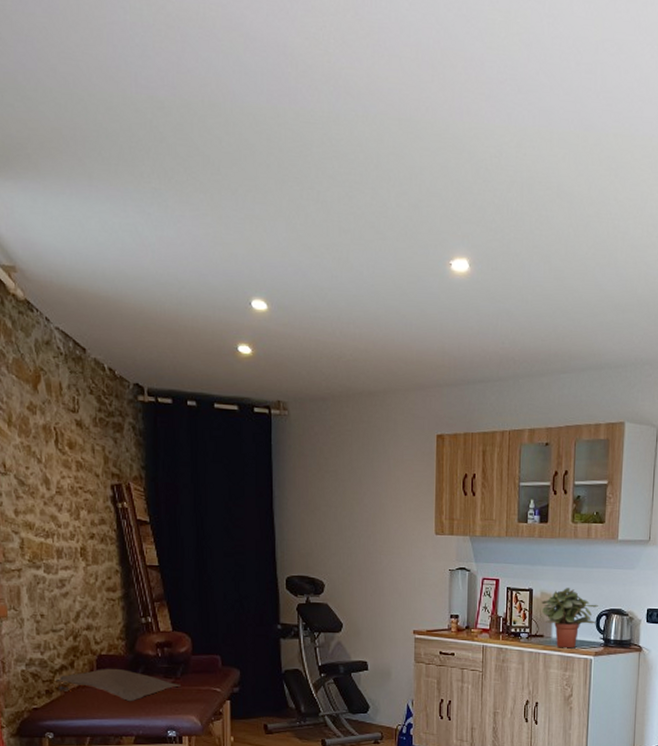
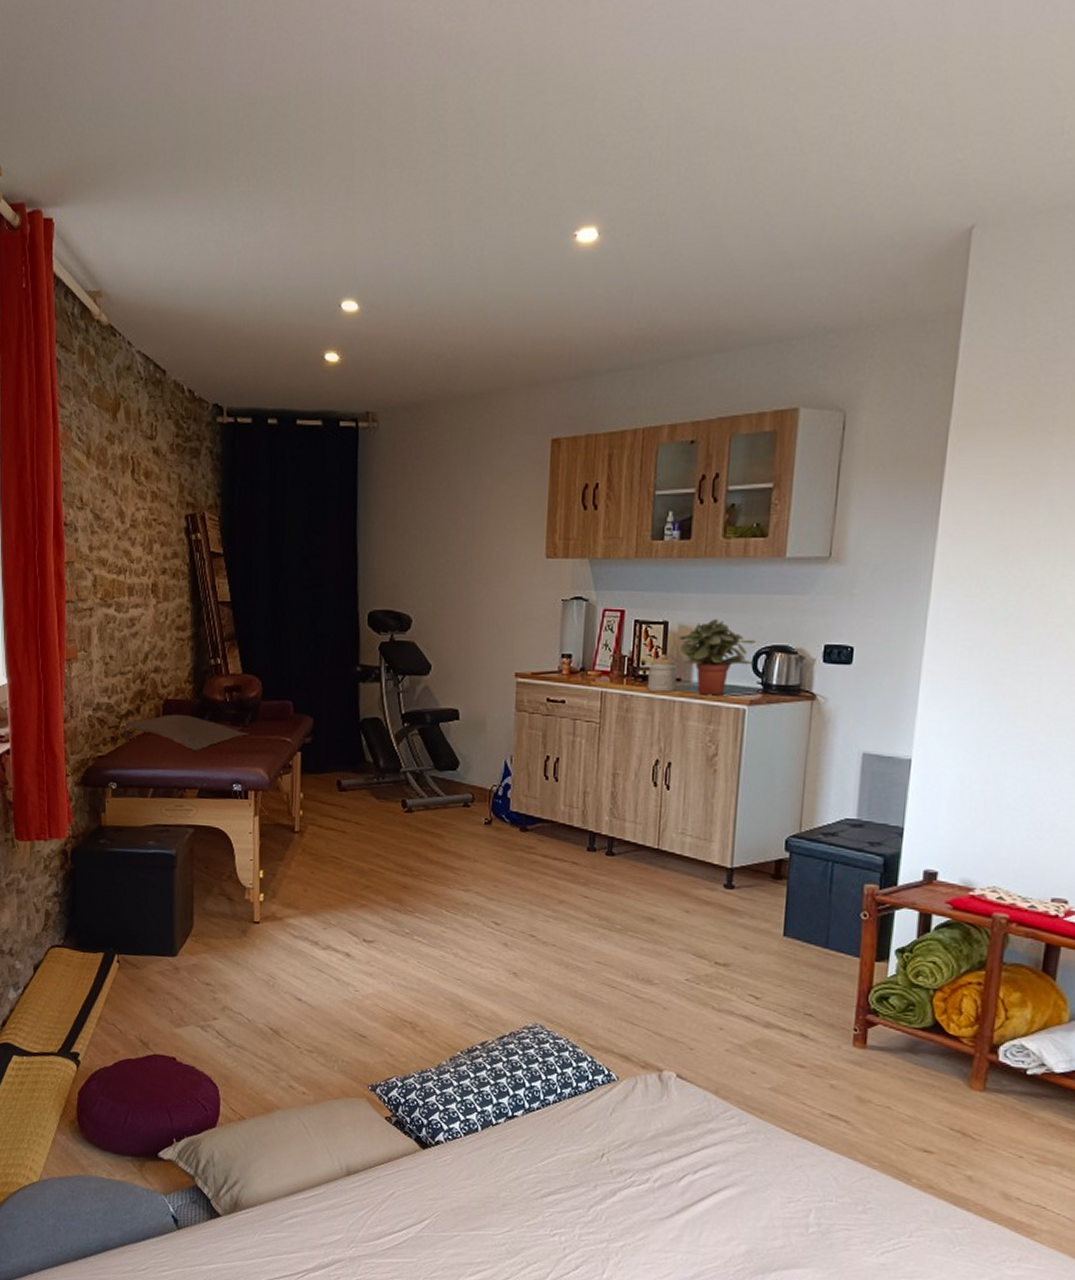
jar: none [518,616,541,646] -> present [646,655,677,693]

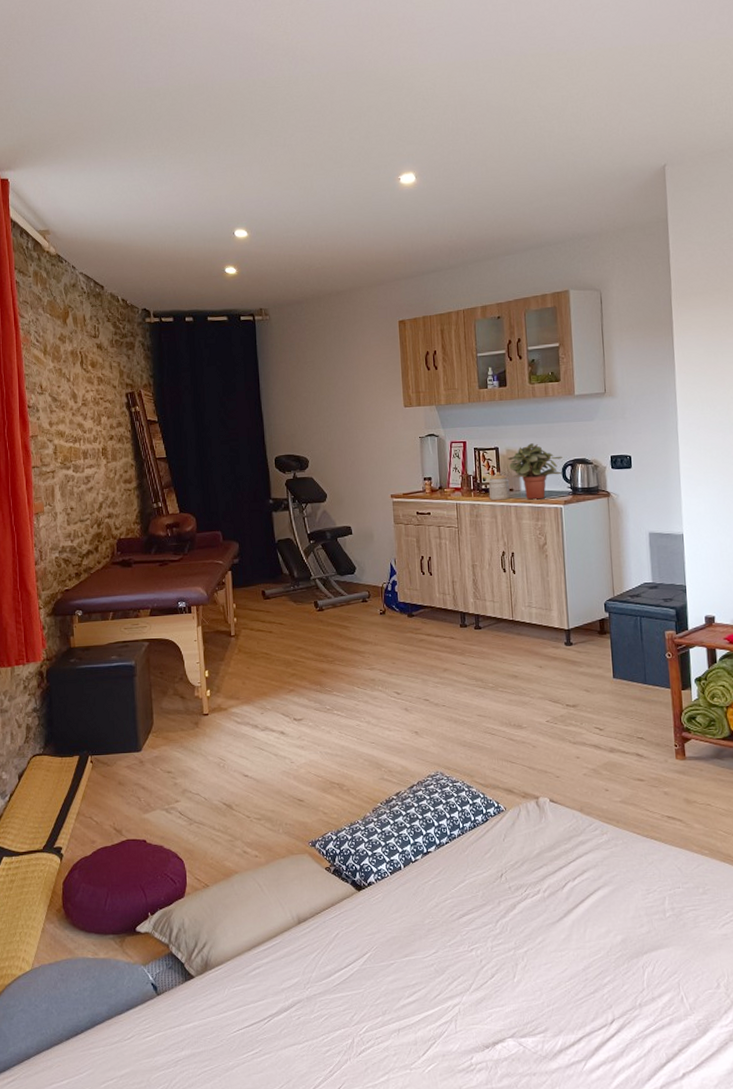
towel: present [122,713,249,752] -> none [84,549,188,579]

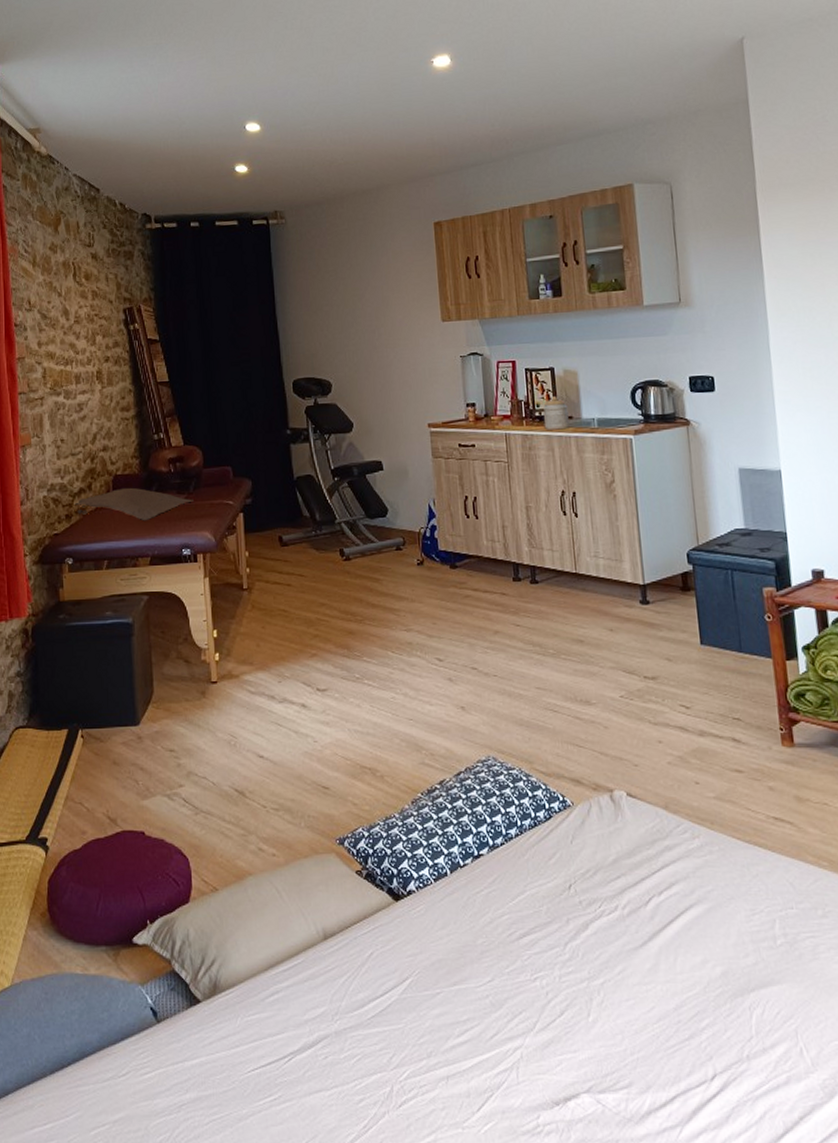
towel: none [84,549,188,579] -> present [75,487,194,521]
potted plant: present [508,443,563,500] -> none [565,362,631,429]

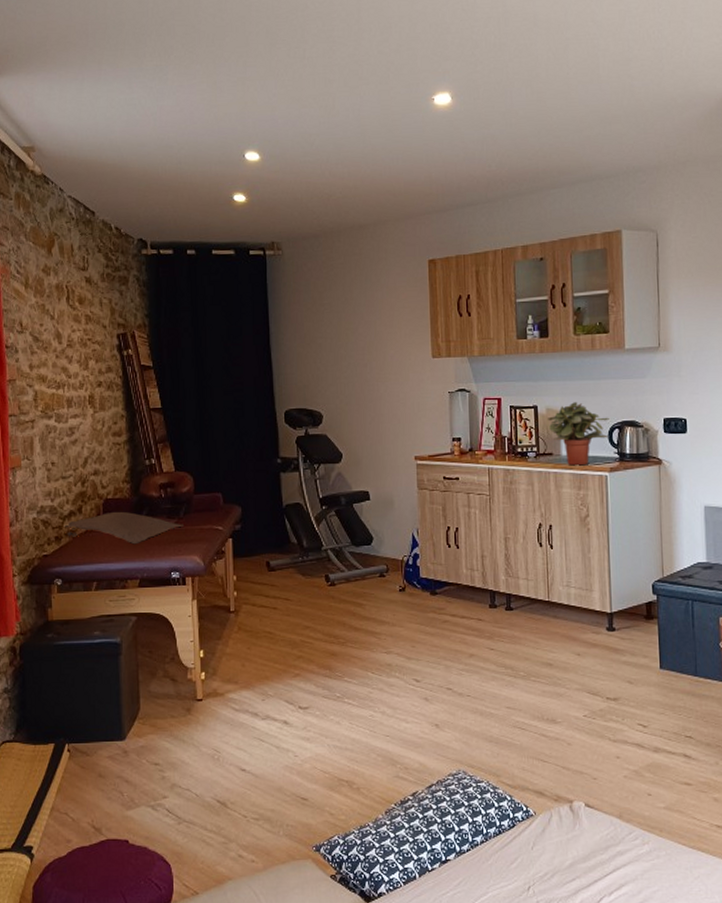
jar: present [542,397,570,430] -> none [524,434,549,466]
potted plant: none [565,362,631,429] -> present [548,402,609,466]

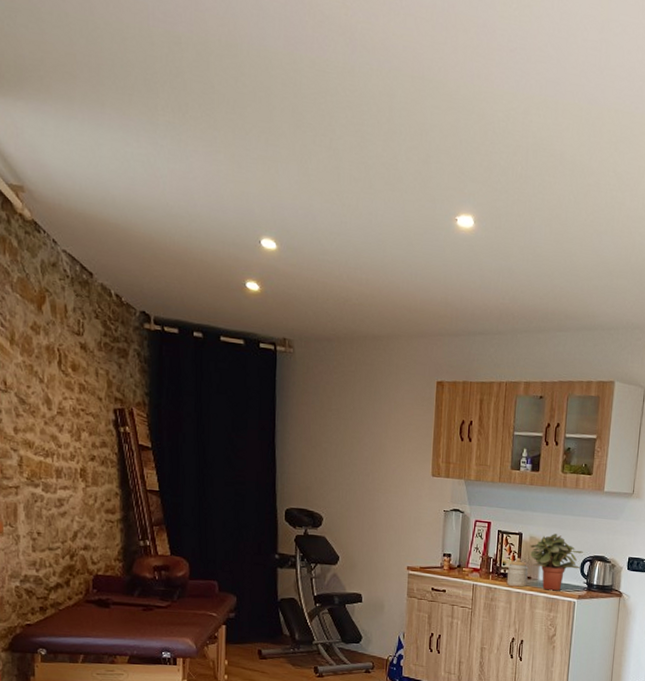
towel: present [65,511,184,545] -> none [51,588,177,623]
jar: none [524,434,549,466] -> present [506,558,528,587]

